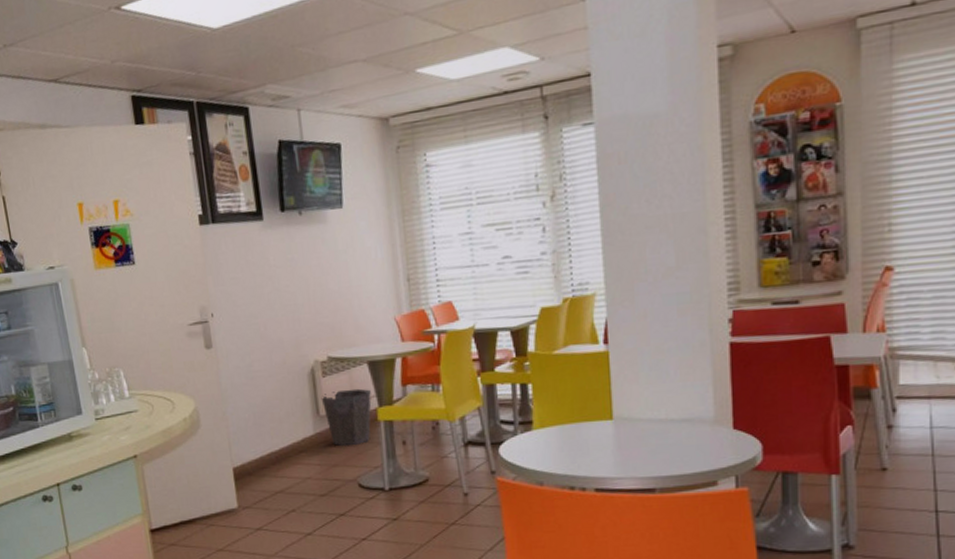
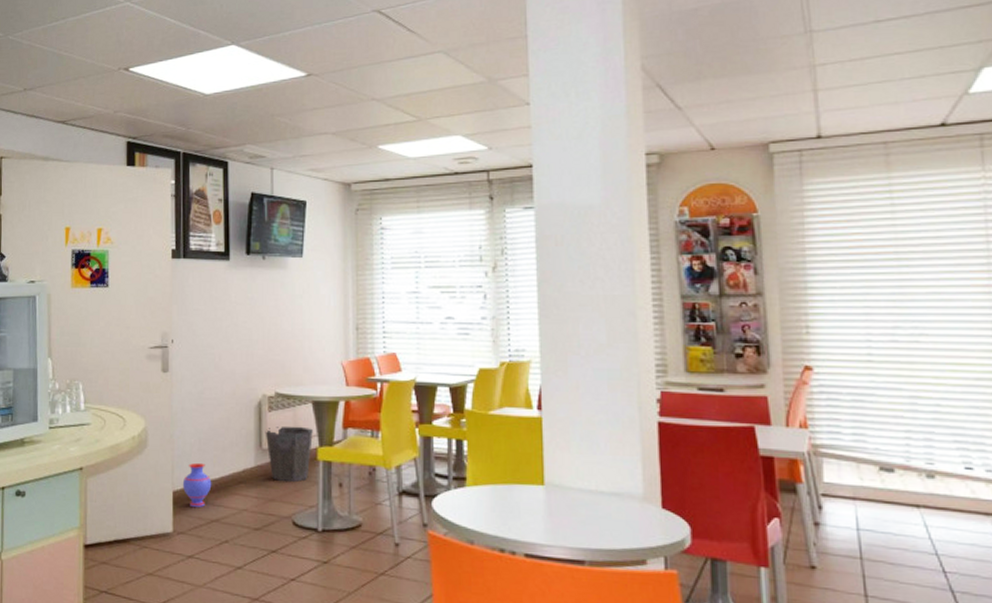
vase: none [241,436,272,482] -> present [182,462,212,508]

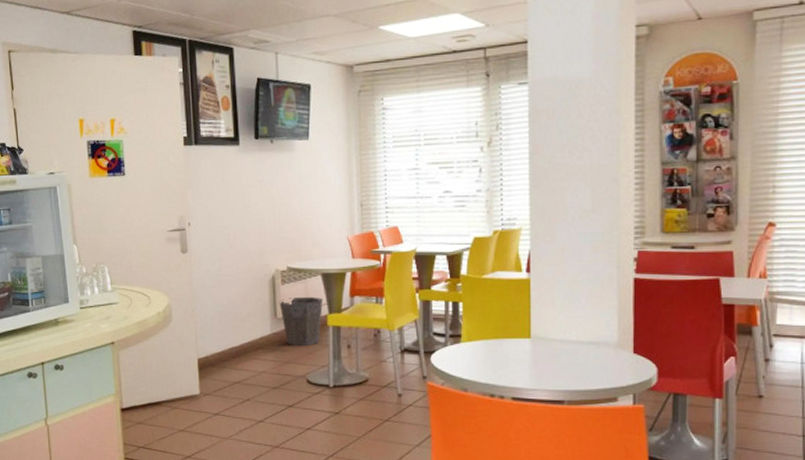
vase: present [182,462,212,508] -> none [206,333,233,373]

